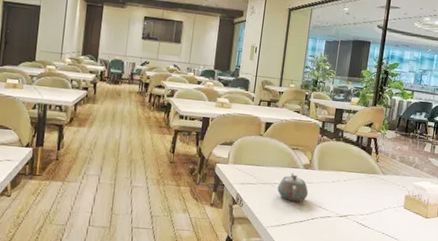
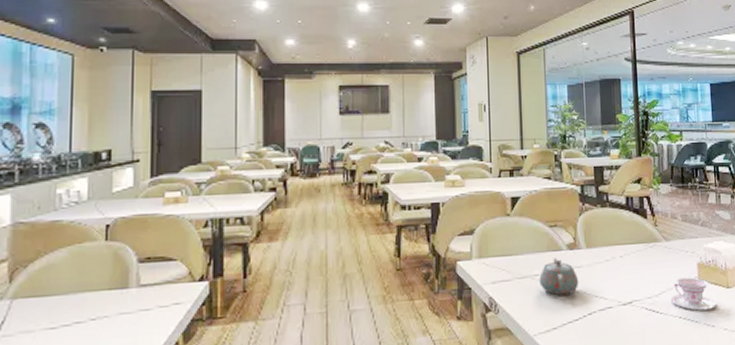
teacup: none [379,204,414,232] -> present [671,277,716,311]

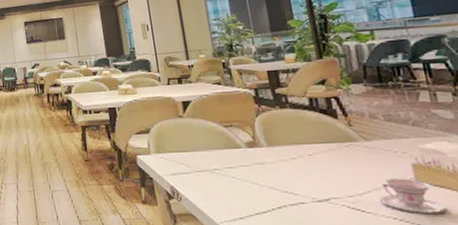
teapot: present [539,257,579,296] -> none [219,154,264,189]

